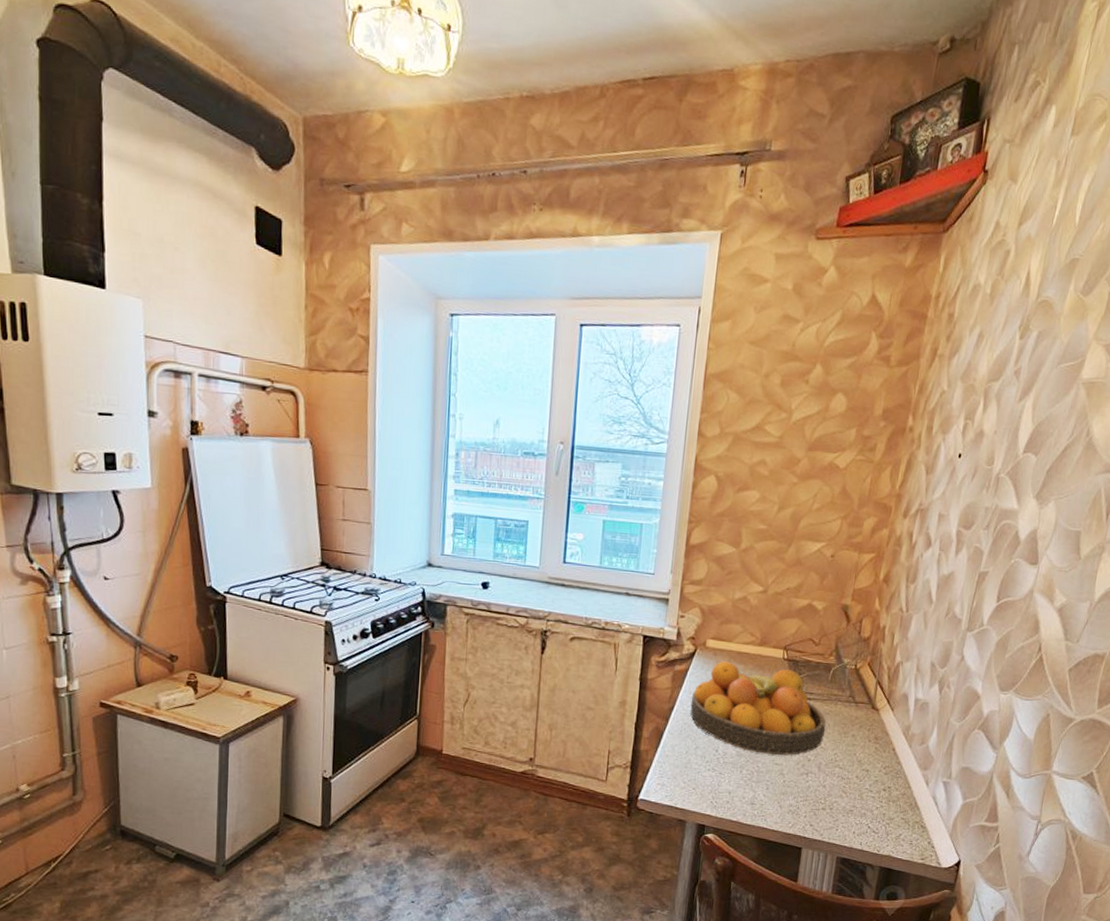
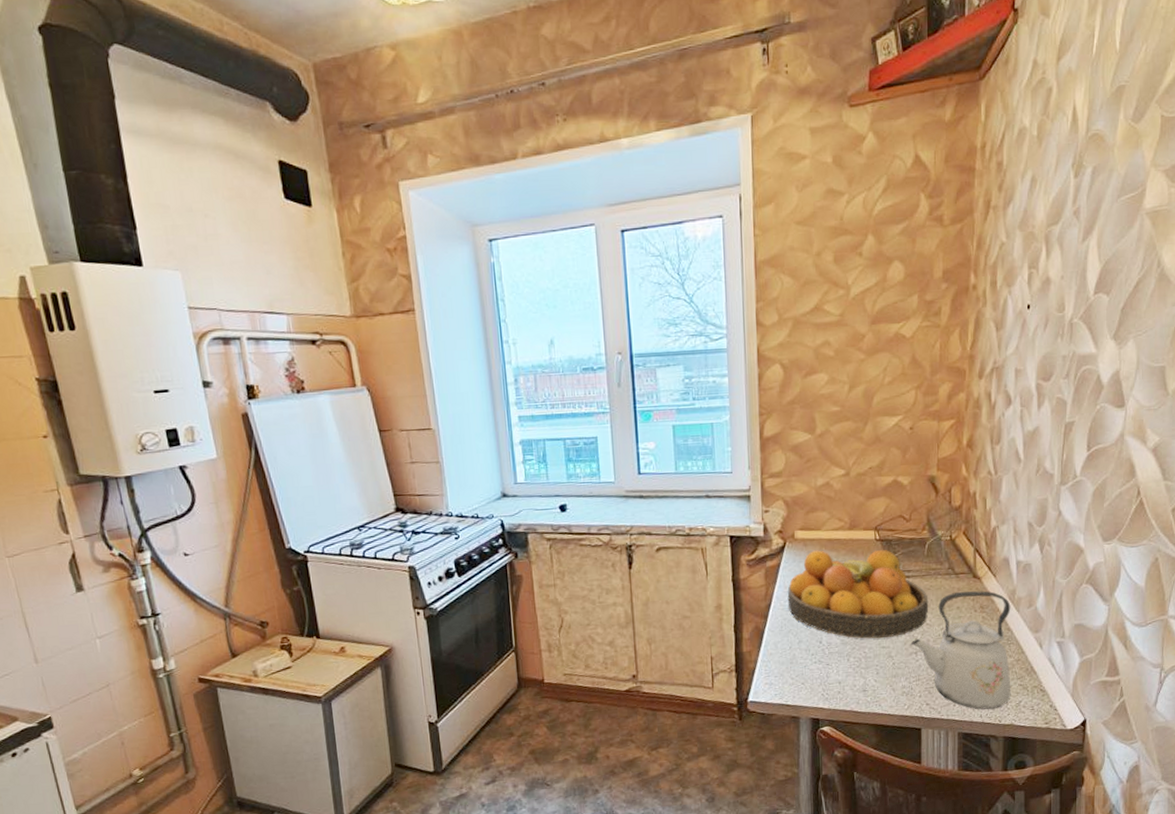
kettle: none [804,720,904,838] -> present [911,591,1011,710]

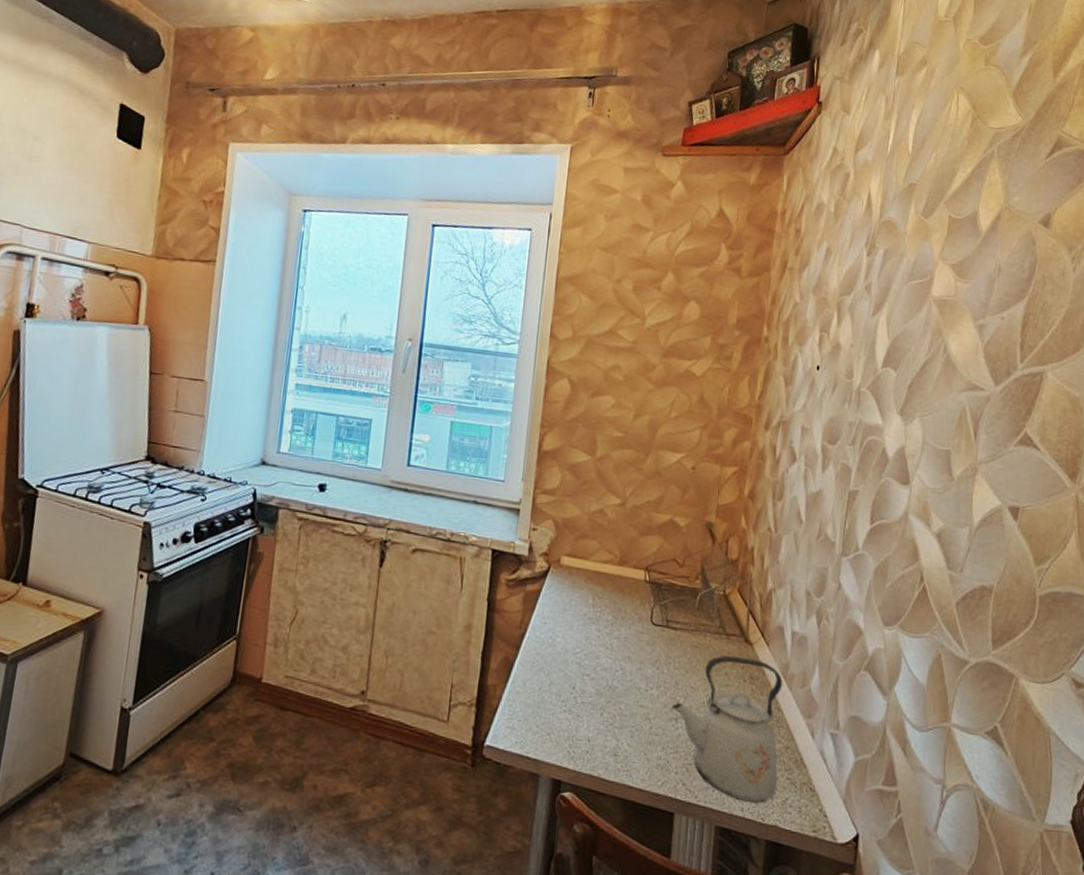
fruit bowl: present [787,549,929,639] -> none [543,581,695,696]

